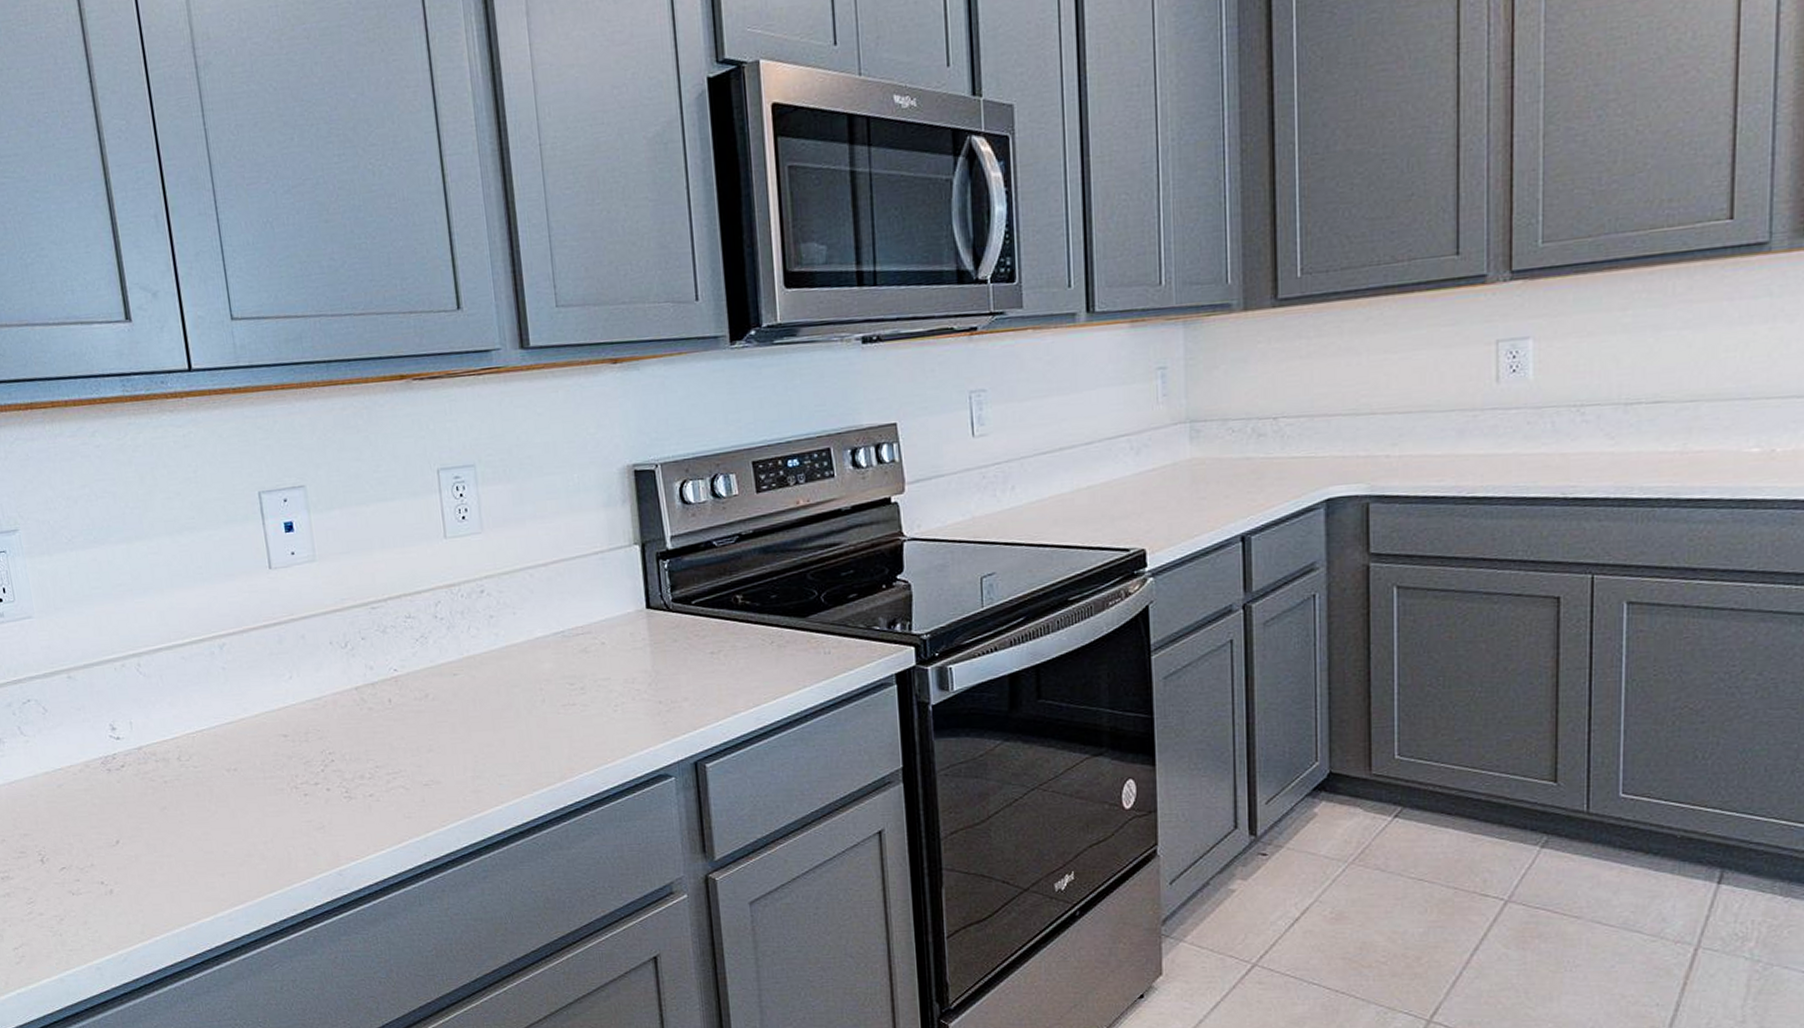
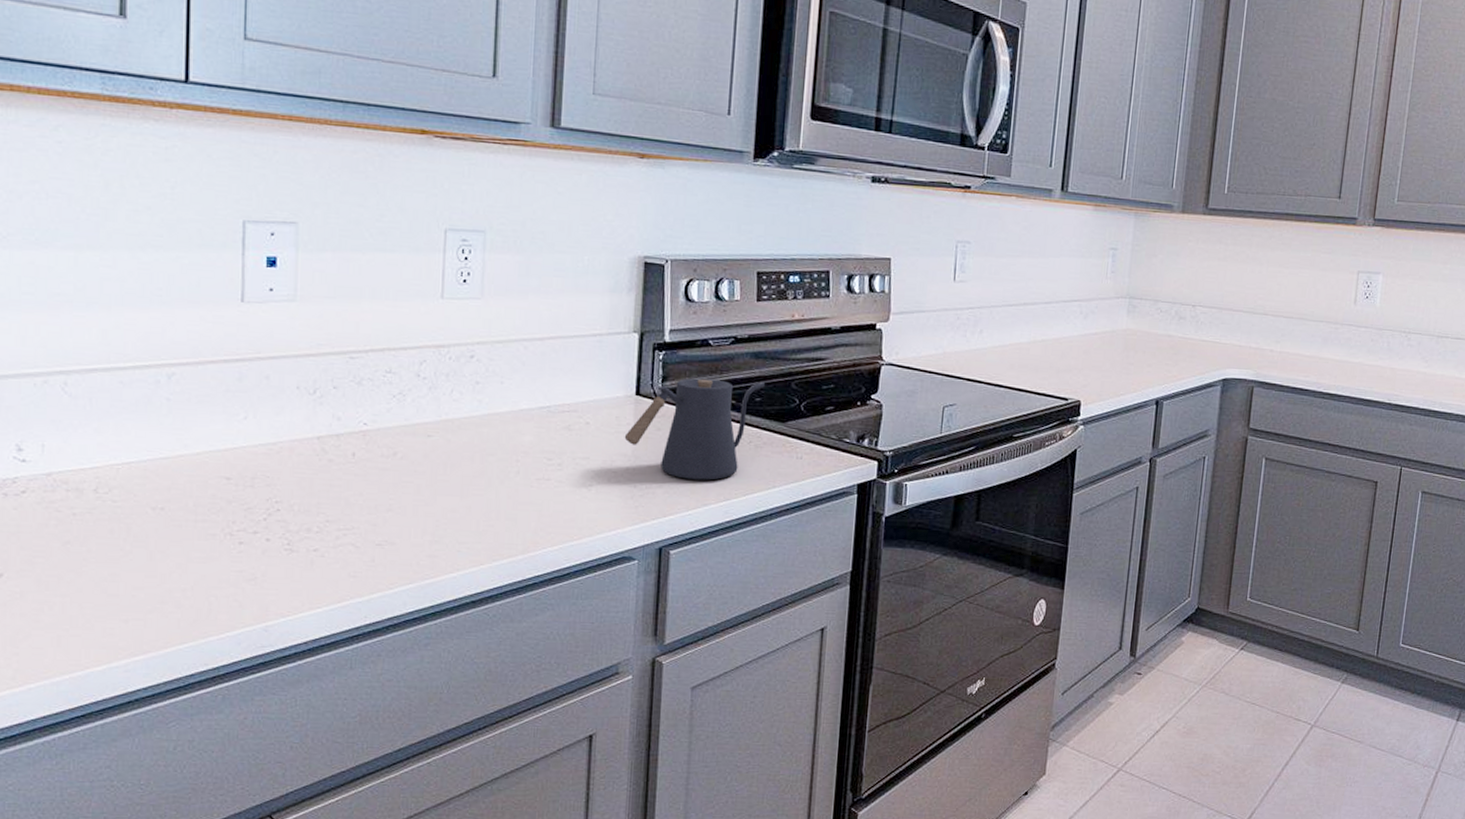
kettle: none [641,577,780,689] -> present [624,378,766,480]

